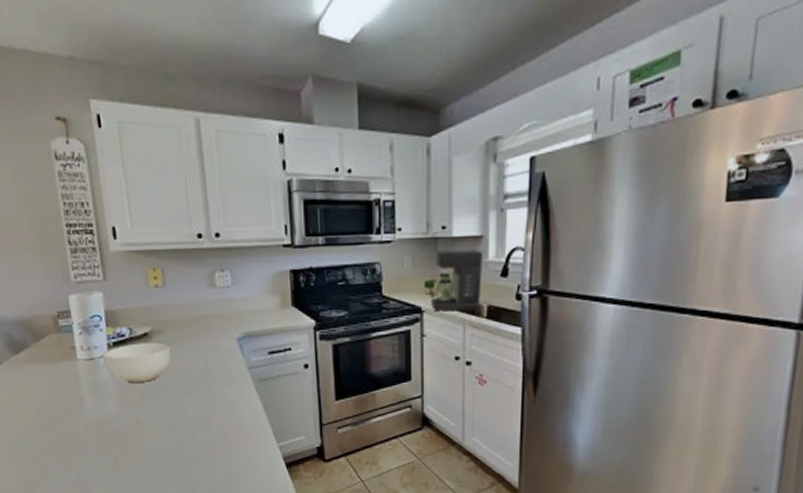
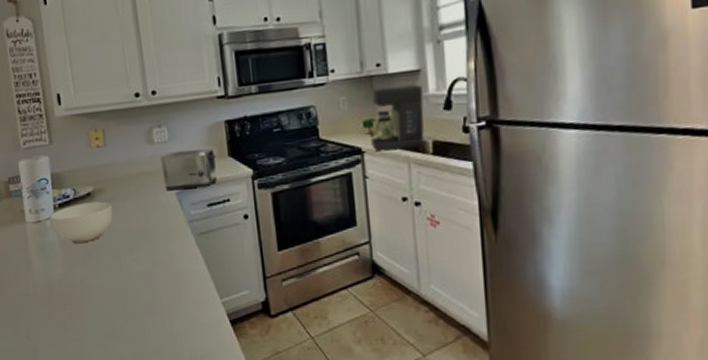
toaster: none [221,296,281,336] -> present [160,148,218,191]

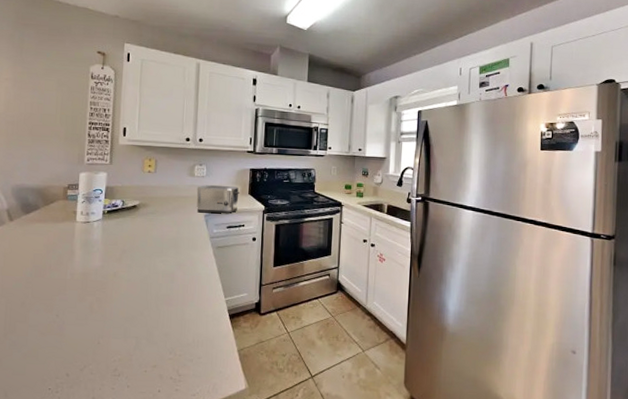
bowl: present [49,201,113,244] -> none [97,212,153,244]
coffee maker: present [368,84,425,152] -> none [348,165,386,208]

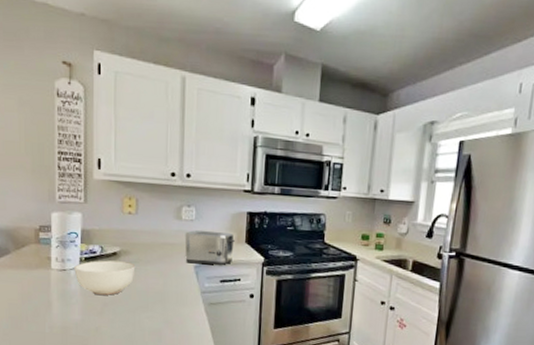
bowl: none [97,212,153,244] -> present [74,260,136,296]

